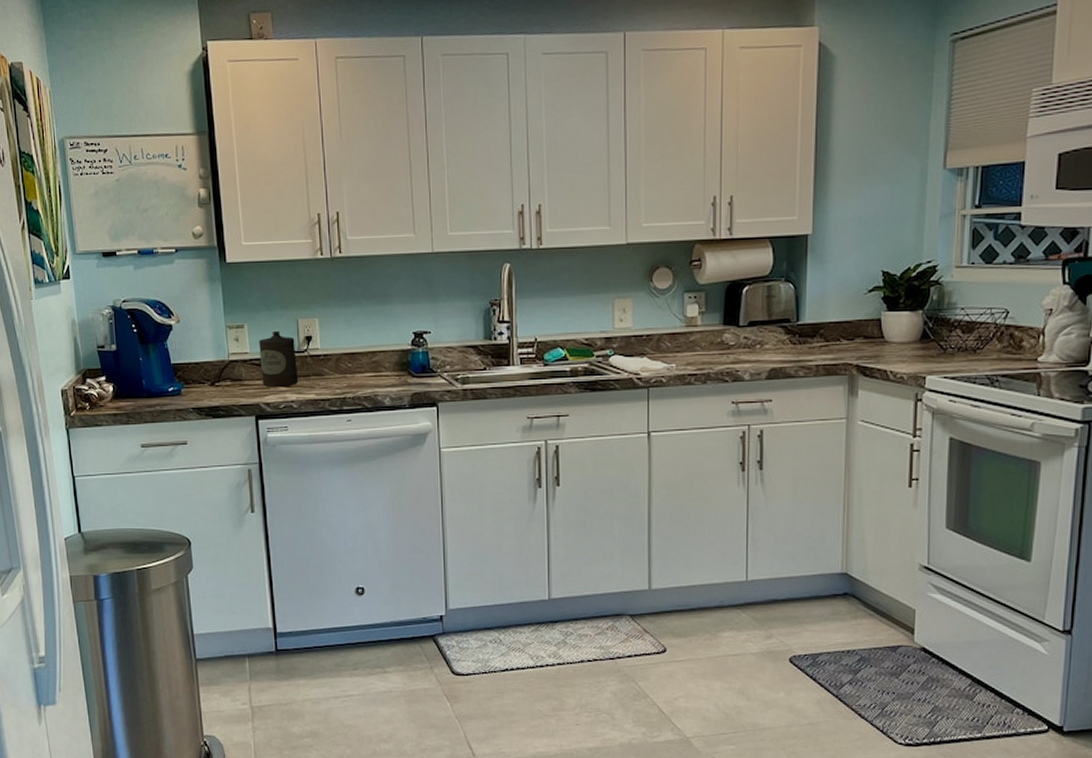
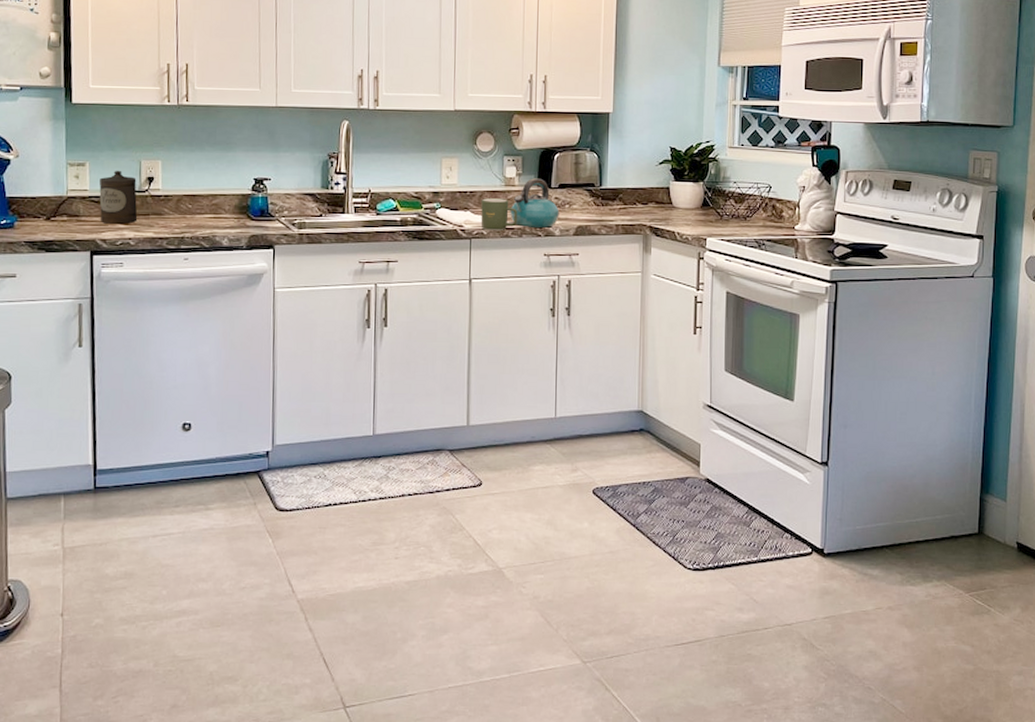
mug: none [659,341,701,379] -> present [481,198,518,232]
kettle: none [692,316,749,374] -> present [510,178,559,229]

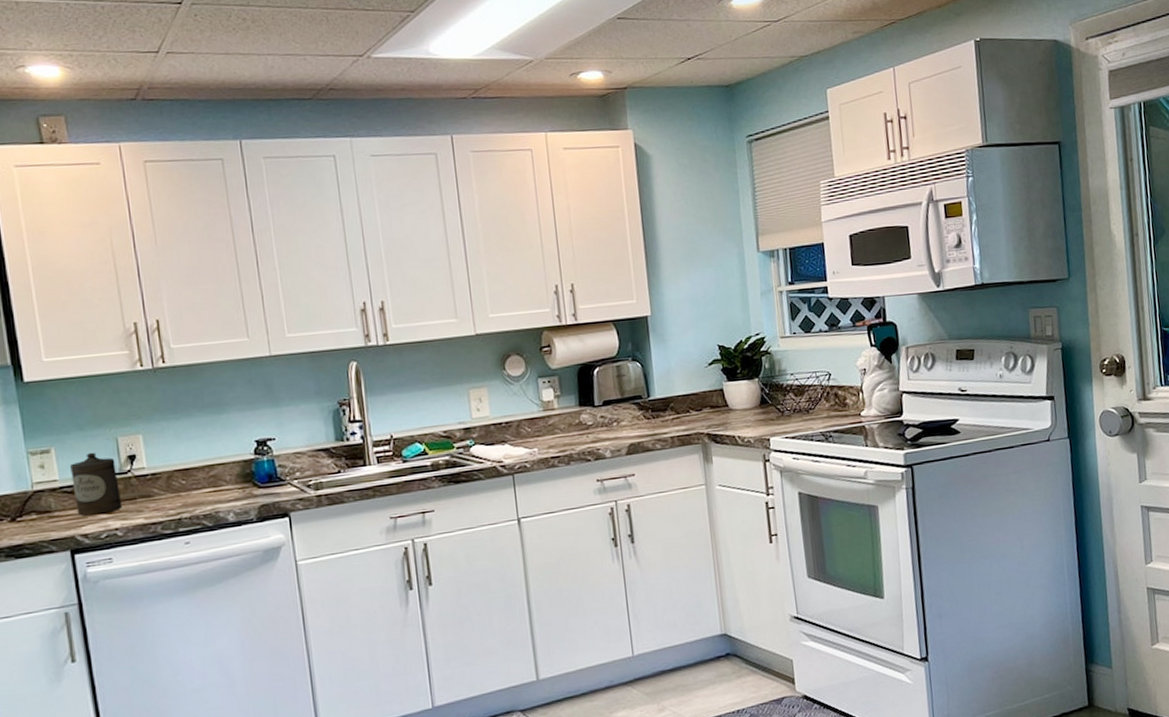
mug: present [481,198,518,232] -> none [519,425,563,463]
kettle: present [510,178,559,229] -> none [553,397,608,454]

